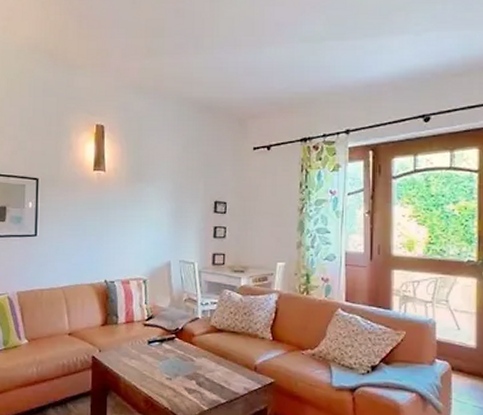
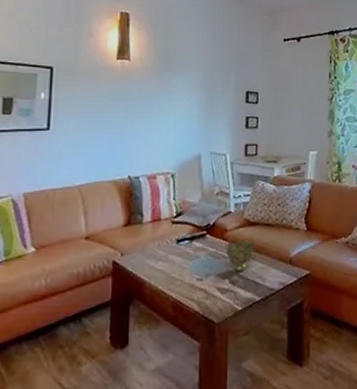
decorative bowl: none [192,345,221,375] -> present [225,239,255,272]

